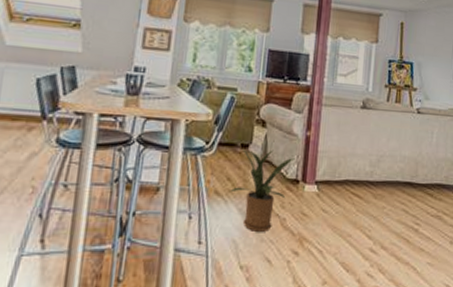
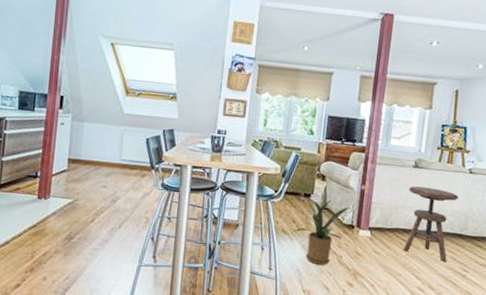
side table: none [353,130,408,216] -> present [403,186,458,262]

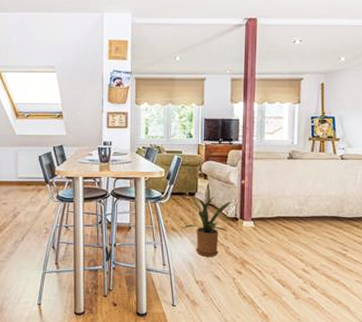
side table: present [403,186,458,262] -> none [285,176,333,244]

